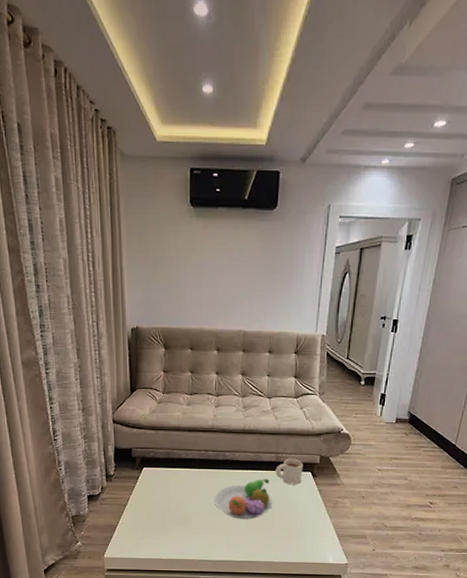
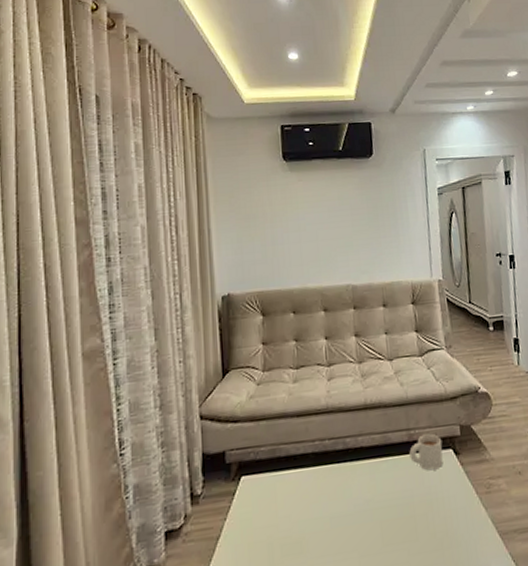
fruit bowl: present [215,479,272,519] -> none [337,467,412,532]

